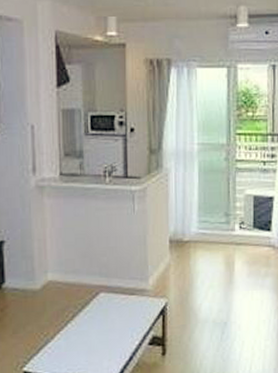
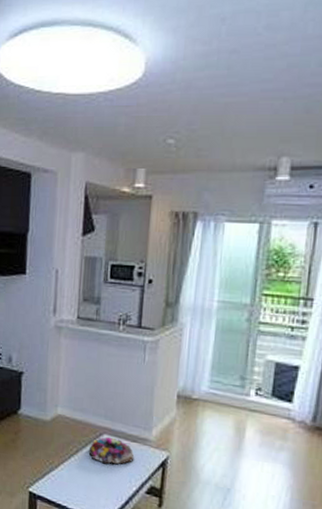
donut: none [86,295,134,323] -> present [88,437,135,465]

